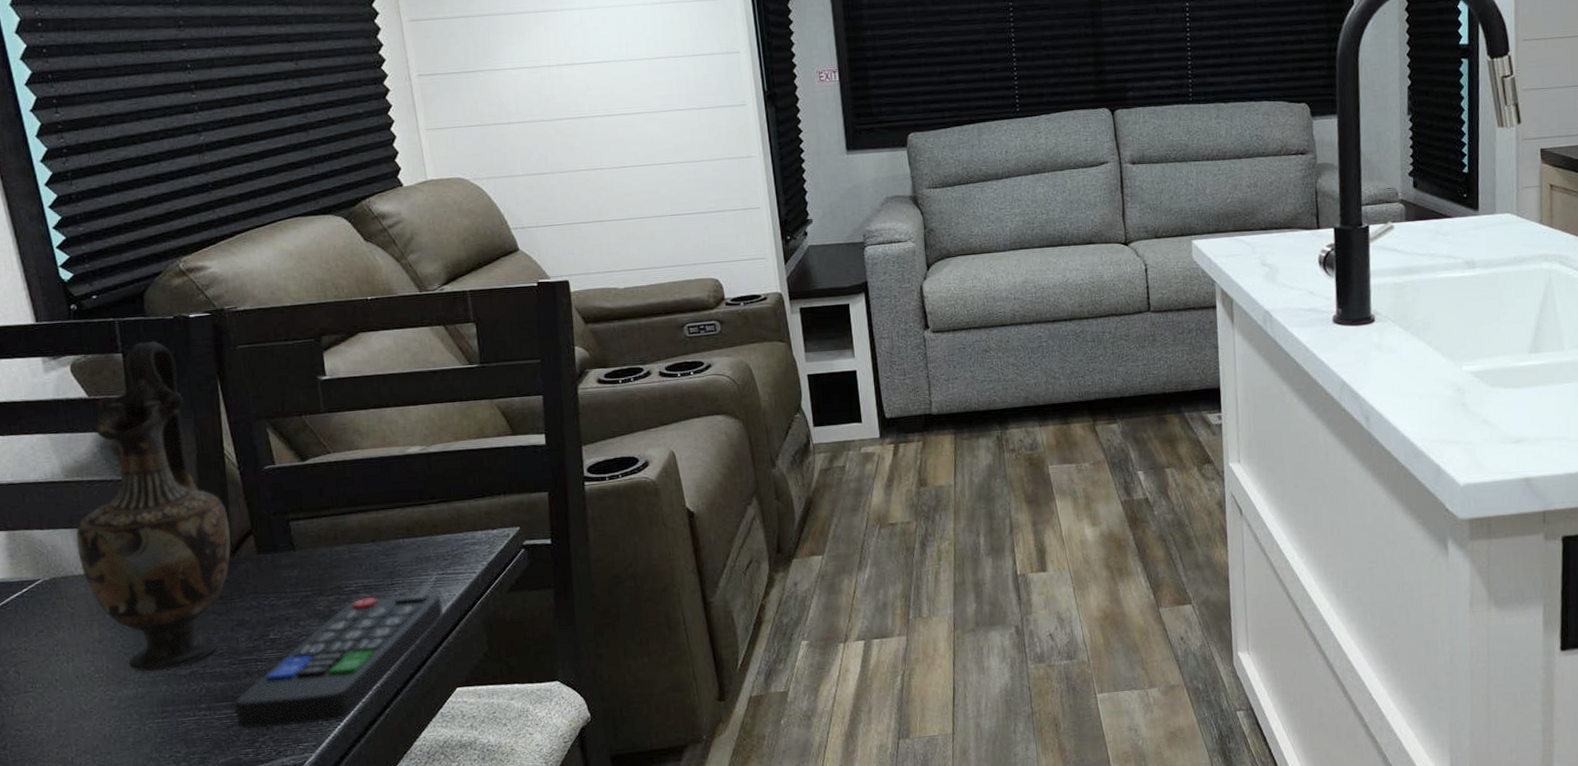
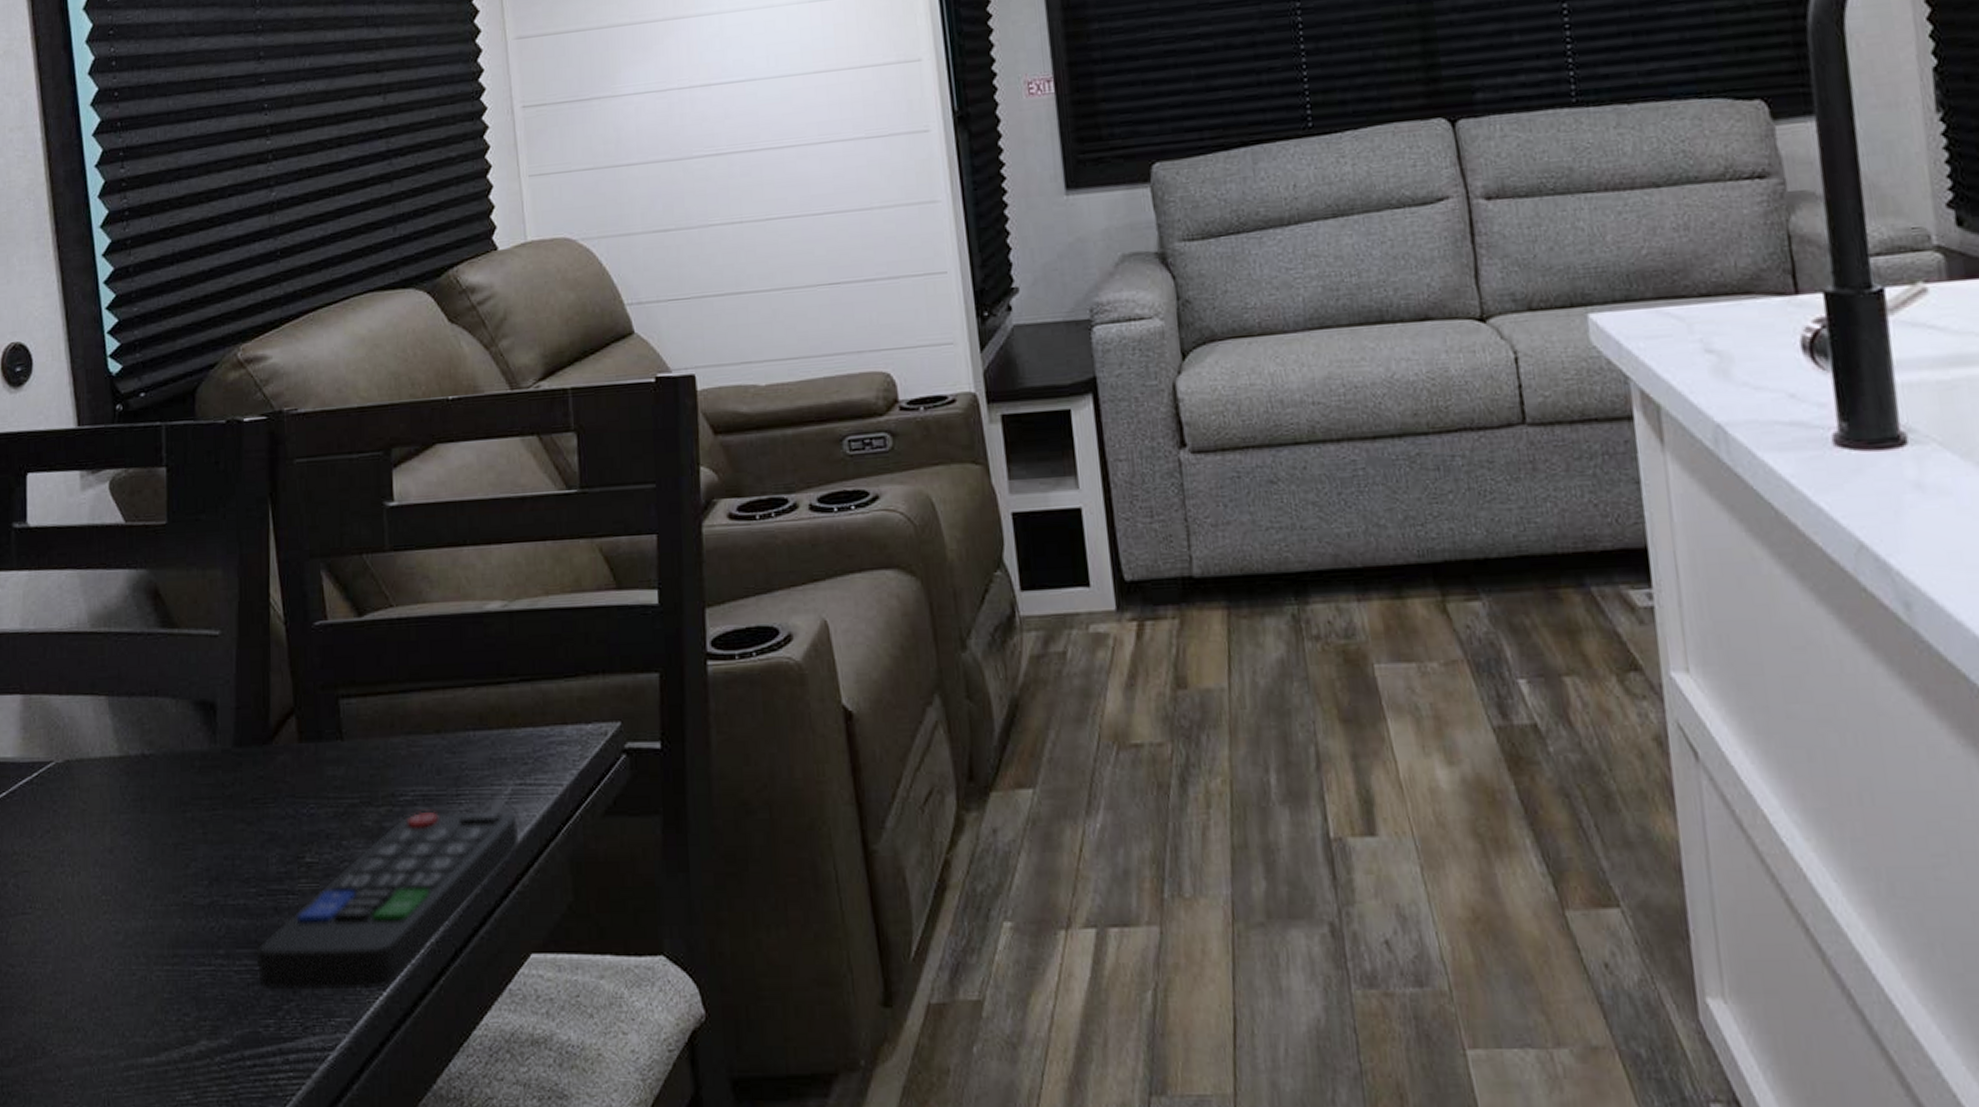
vase: present [75,340,231,672] -> none [96,451,270,897]

